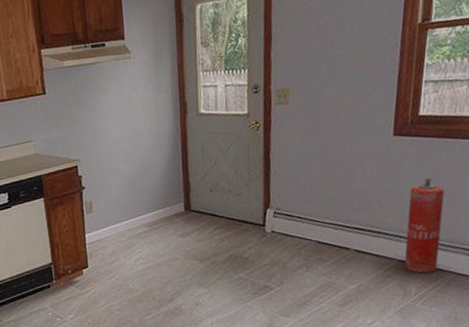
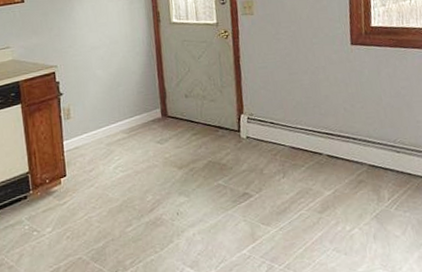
fire extinguisher: present [404,177,444,274] -> none [371,83,406,178]

